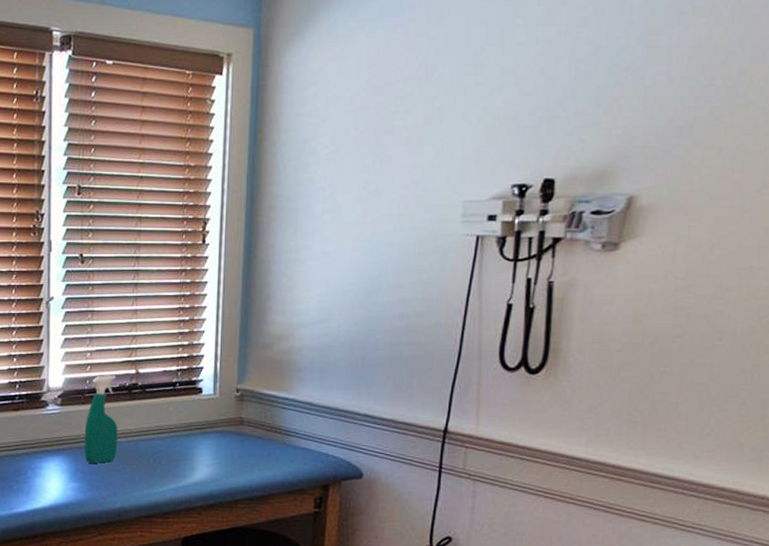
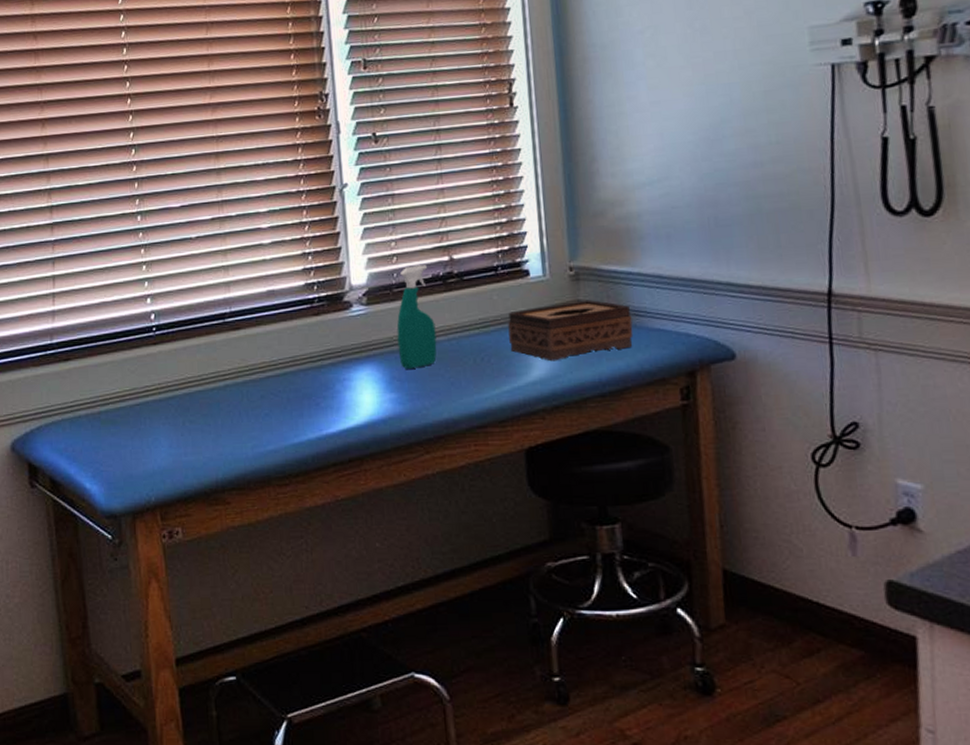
tissue box: none [179,418,283,467] -> present [508,300,634,362]

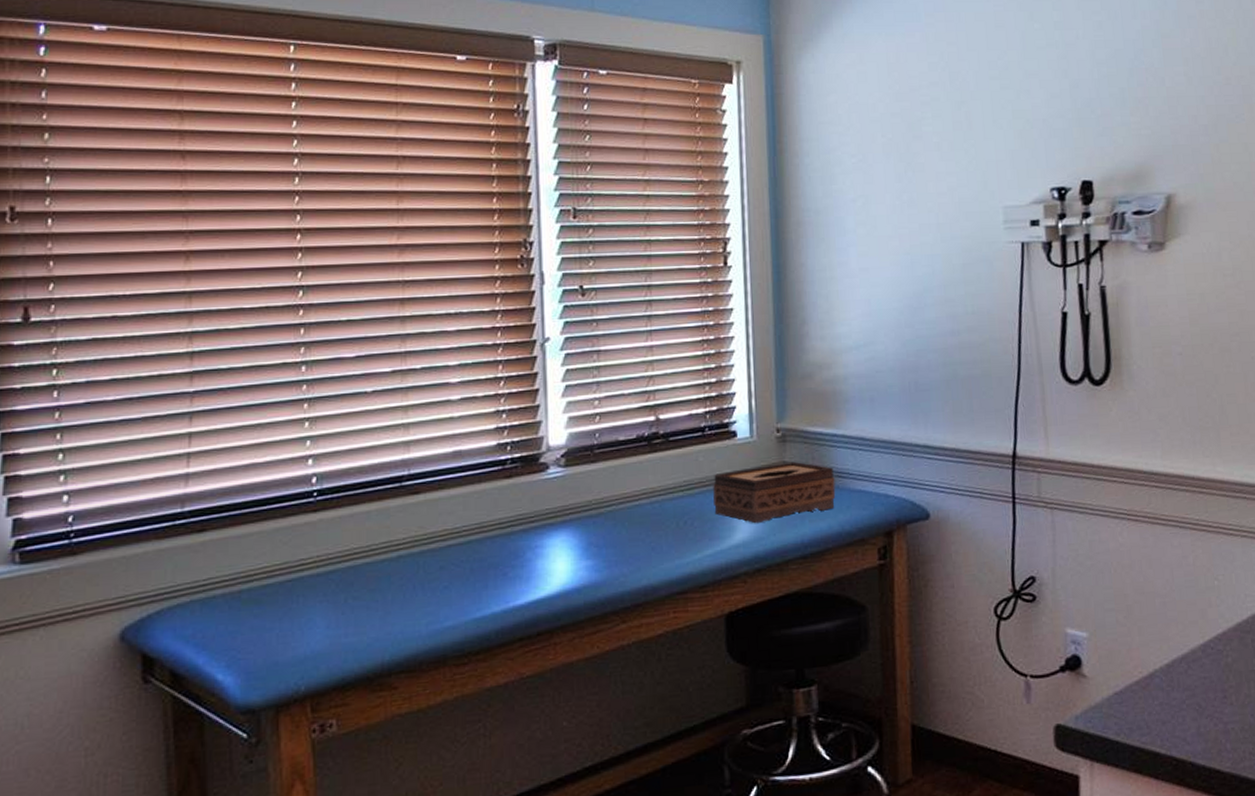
spray bottle: present [396,265,437,369] -> none [596,425,639,534]

